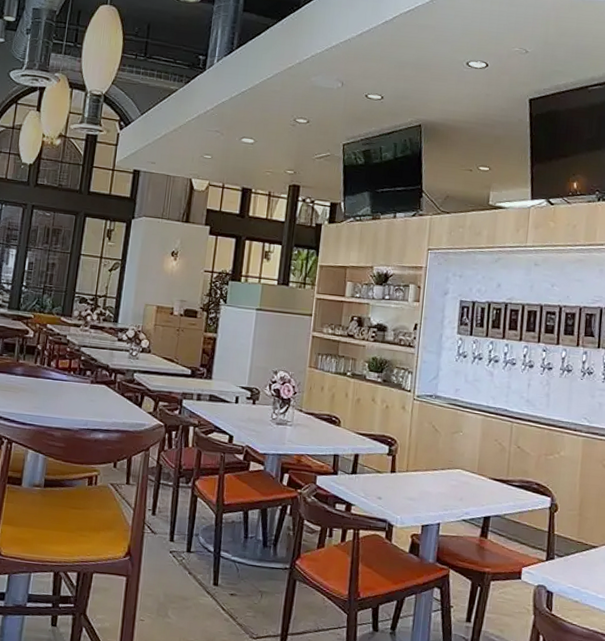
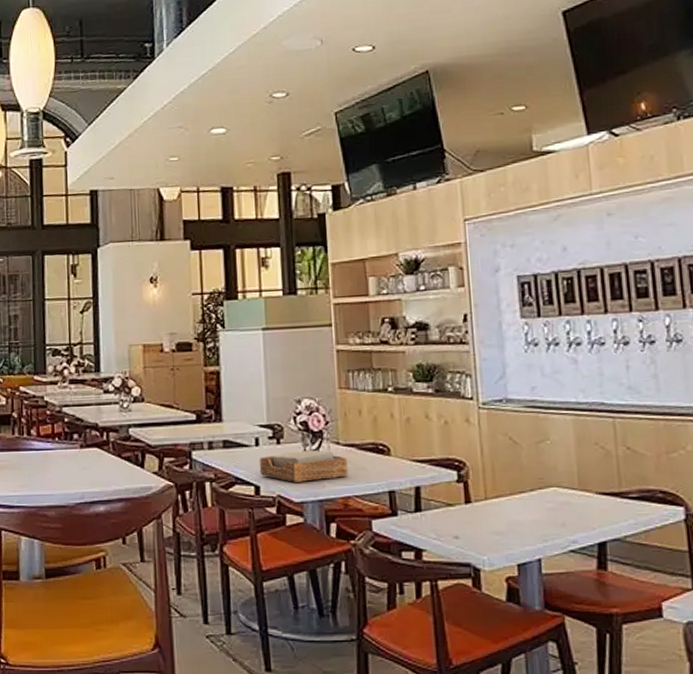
napkin holder: none [235,411,306,439] -> present [259,450,349,482]

